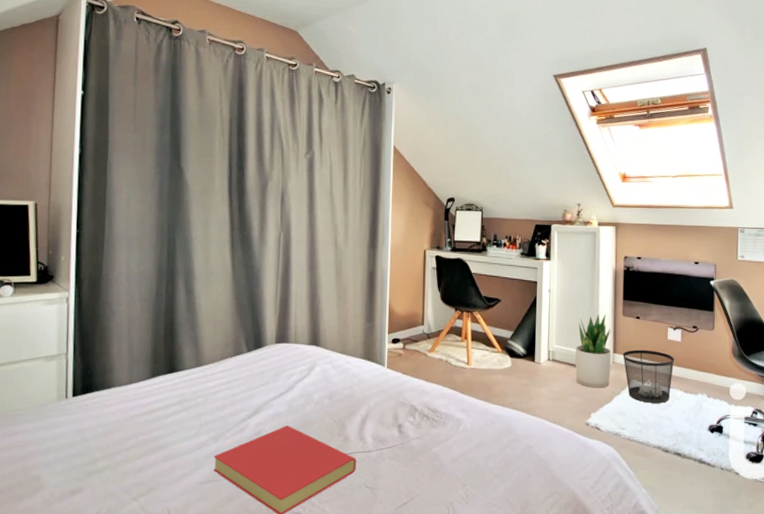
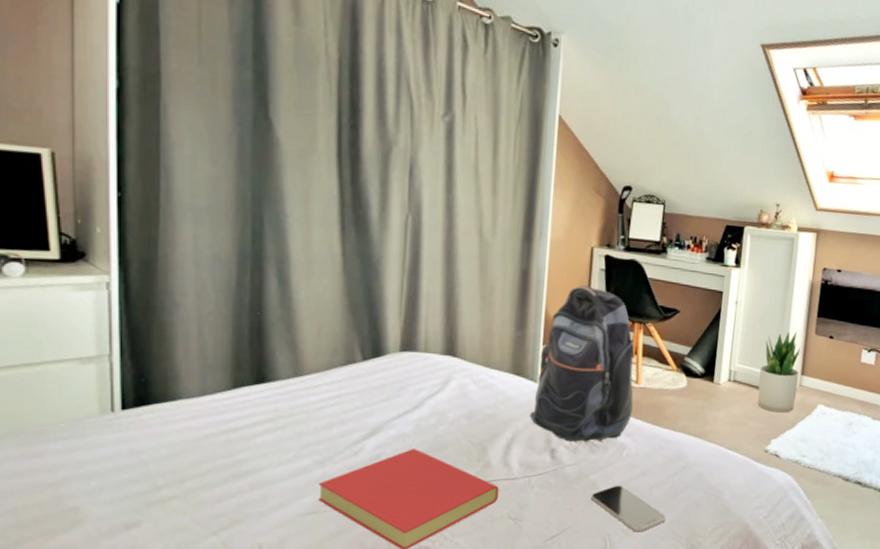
backpack: none [380,281,466,418] -> present [530,285,635,442]
smartphone: none [434,457,501,501] -> present [591,485,666,532]
waste bin: present [623,349,675,403] -> none [811,372,866,430]

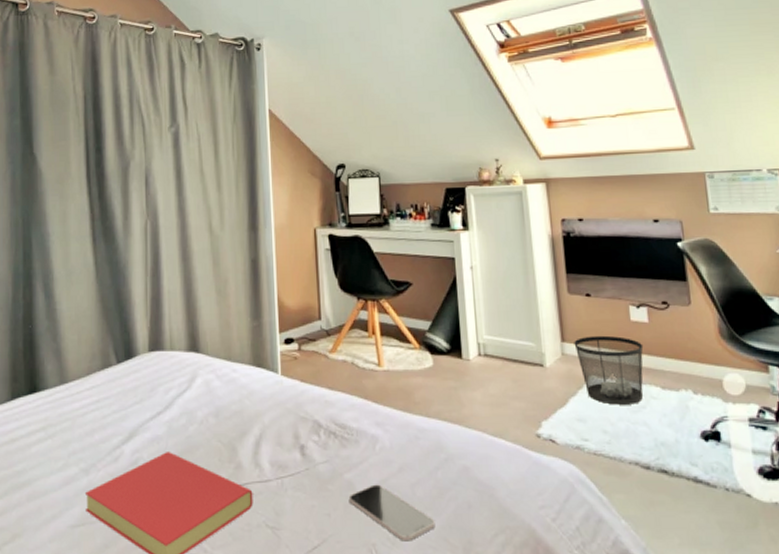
backpack: present [530,285,635,442] -> none [275,267,379,436]
planter: present [758,331,801,413] -> none [512,293,561,389]
waste bin: none [811,372,866,430] -> present [574,335,644,405]

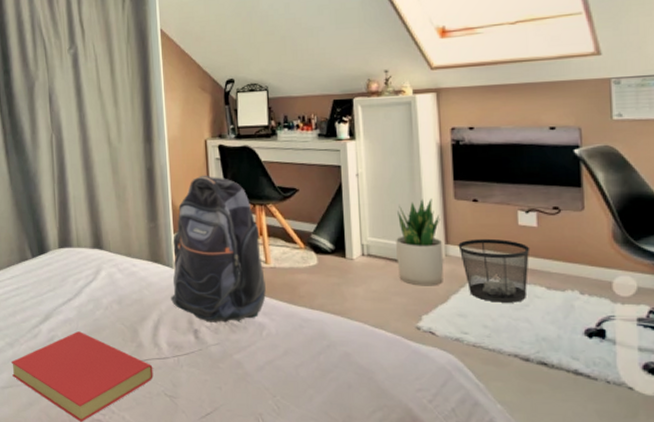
backpack: none [275,267,379,436] -> present [171,175,266,322]
smartphone: present [348,484,435,542] -> none [237,364,317,413]
planter: none [512,293,561,389] -> present [396,199,444,286]

